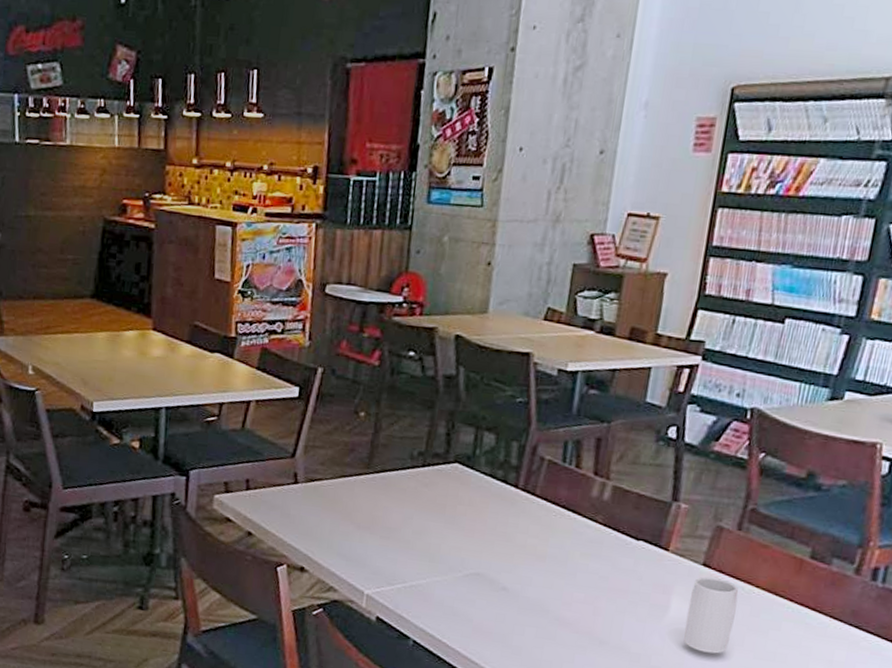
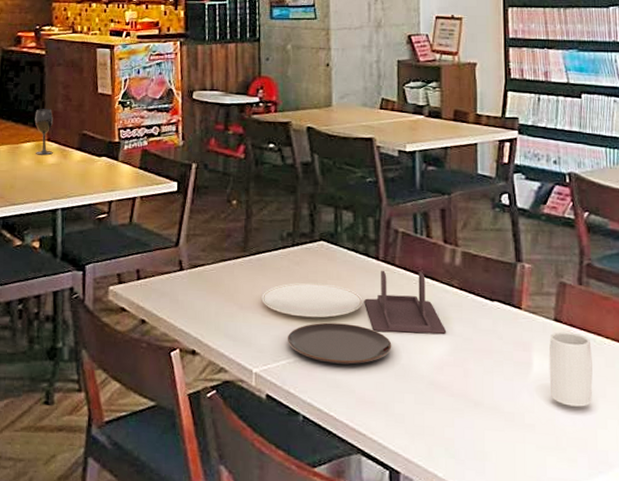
wine glass: none [139,292,162,347] -> present [34,109,54,156]
plate: none [382,505,494,544] -> present [261,282,363,318]
plate: none [405,549,520,594] -> present [287,322,392,365]
napkin holder: none [495,499,582,570] -> present [364,270,447,334]

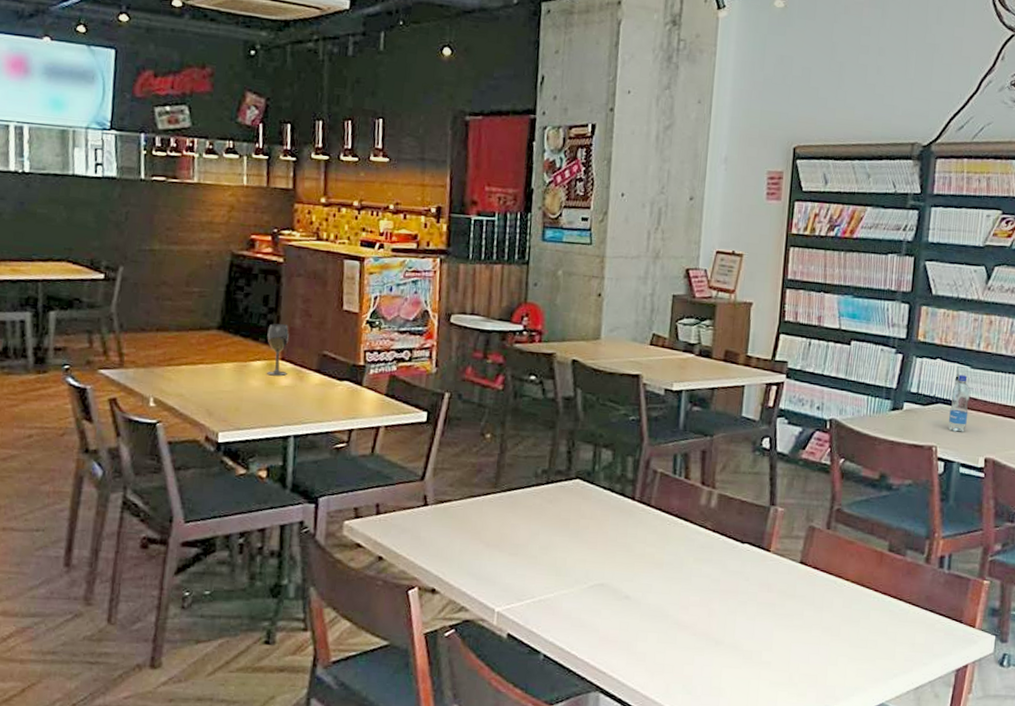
plate: present [261,282,363,318] -> none [510,521,615,558]
plate: present [287,322,392,365] -> none [533,562,640,604]
napkin holder: present [364,270,447,334] -> none [616,510,696,575]
cup: present [548,331,593,407] -> none [789,573,832,645]

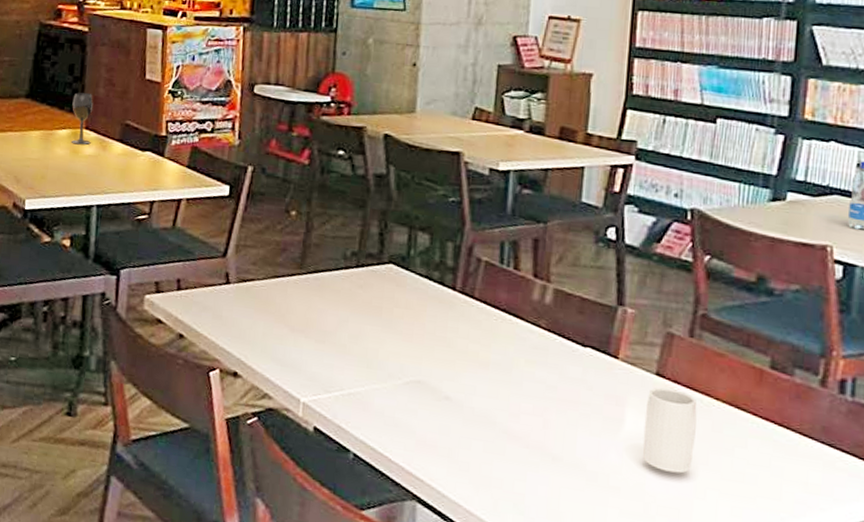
cup: none [789,573,832,645] -> present [642,387,697,474]

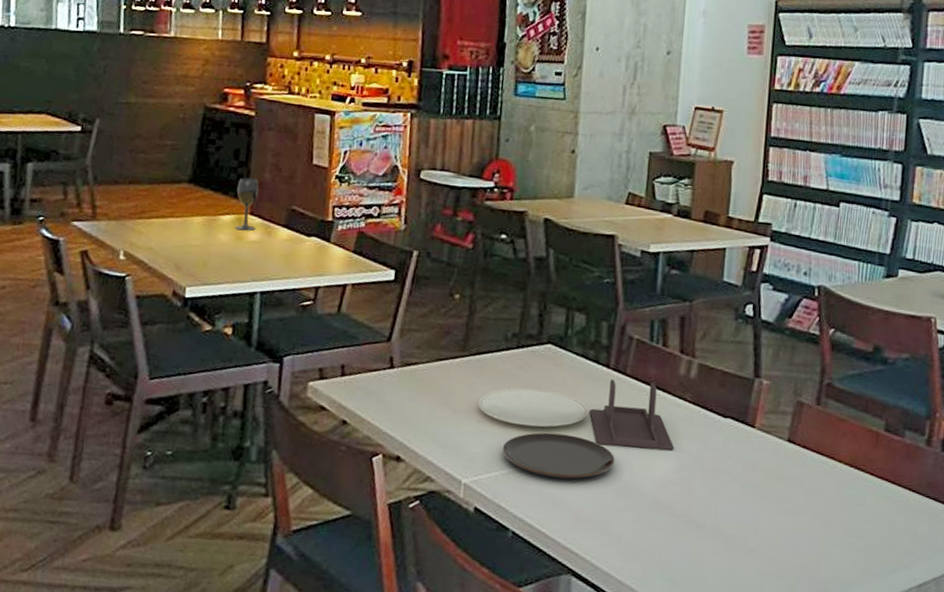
plate: none [316,308,433,350] -> present [478,388,589,428]
plate: none [342,354,463,404] -> present [502,432,615,479]
napkin holder: none [434,302,528,379] -> present [589,379,675,450]
cup: present [642,387,697,474] -> none [776,453,823,533]

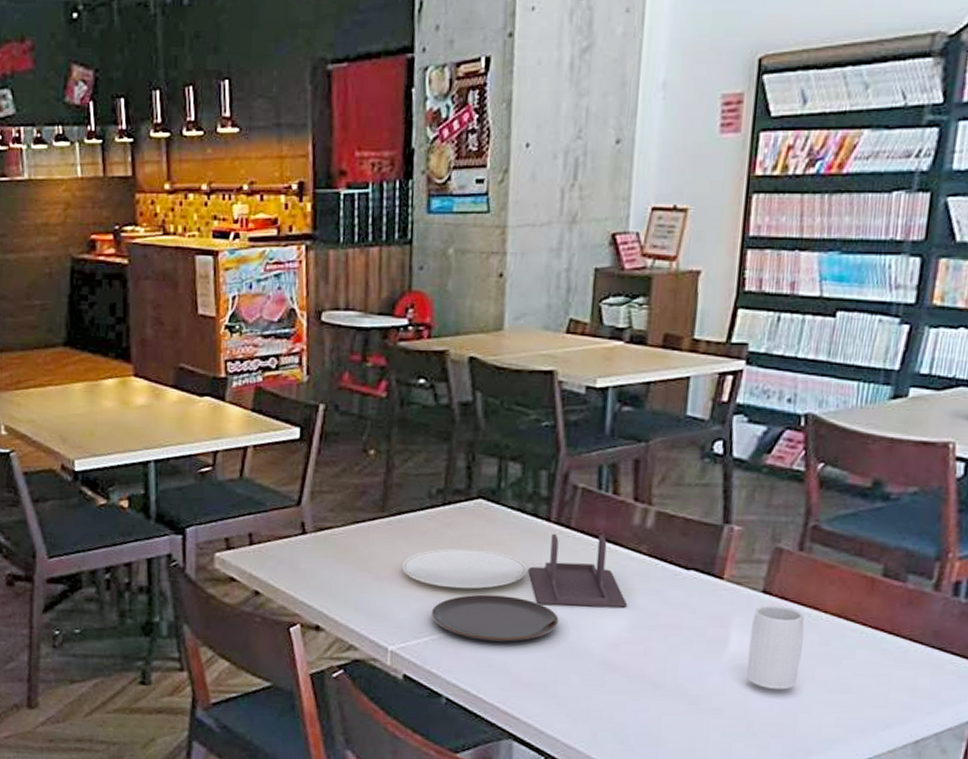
wine glass: present [236,177,259,231] -> none [117,335,142,395]
cup: none [776,453,823,533] -> present [747,605,805,690]

